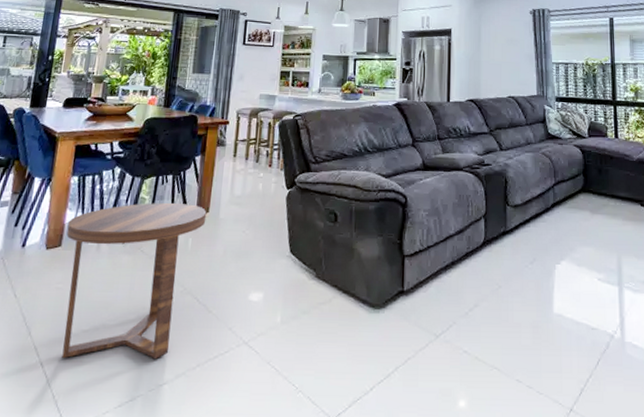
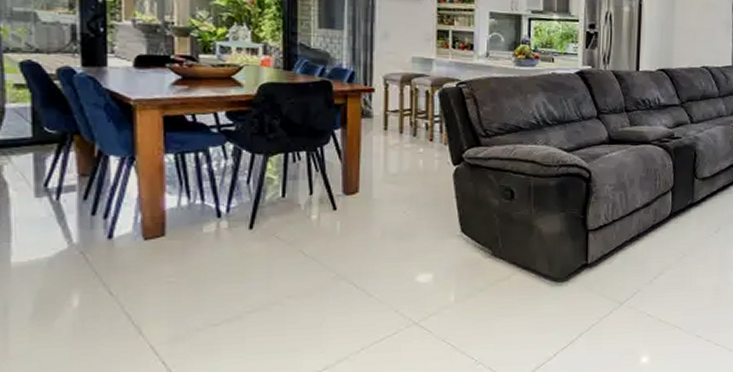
side table: present [62,203,207,360] -> none [170,183,356,354]

